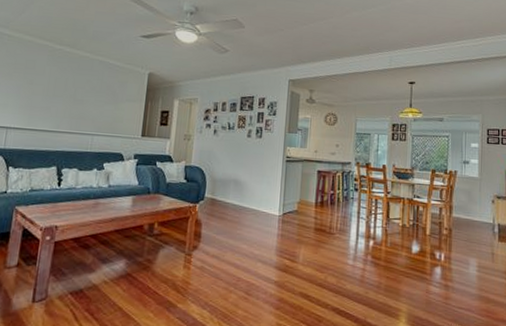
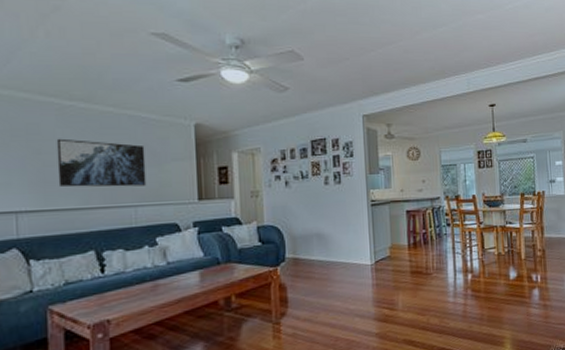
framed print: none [40,73,108,119] -> present [56,138,147,188]

